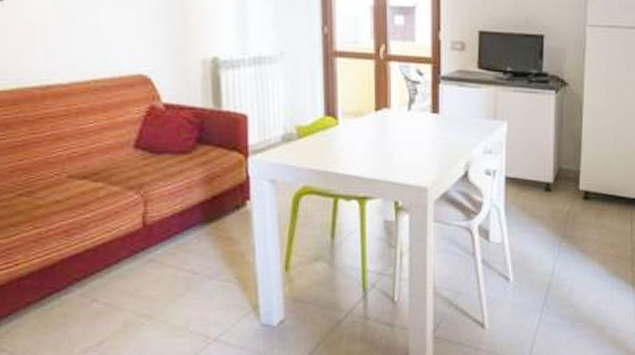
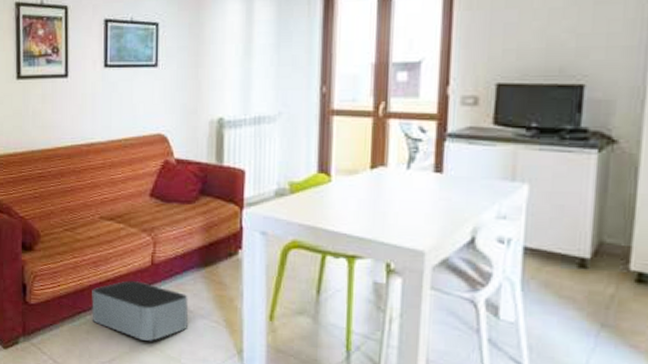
storage bin: none [65,247,194,314] -> present [92,280,188,341]

